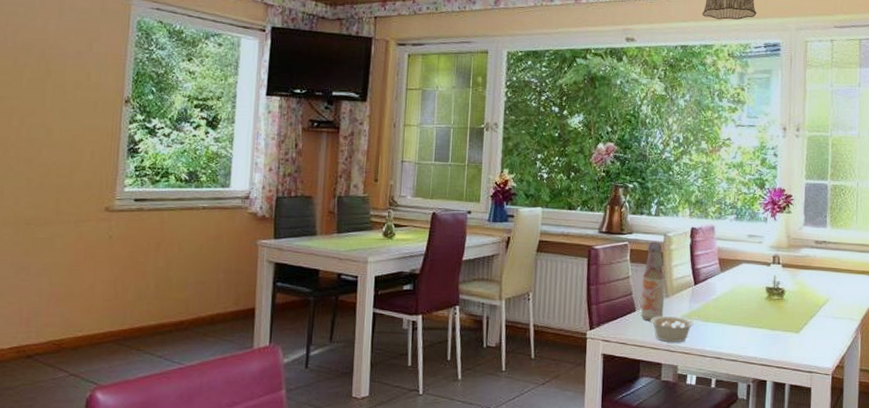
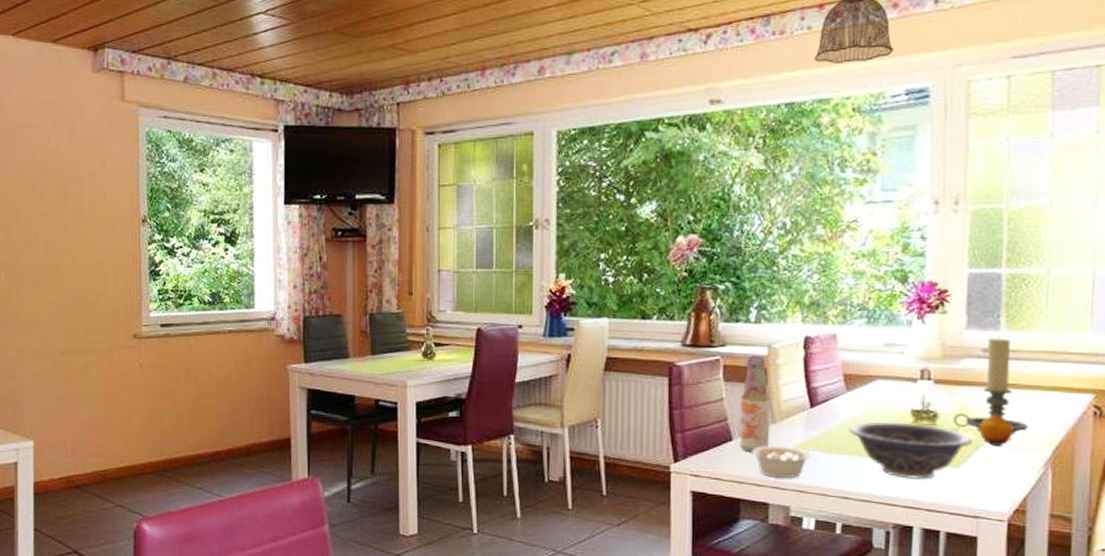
decorative bowl: none [722,296,808,343] -> present [849,421,973,479]
candle holder: none [795,232,846,307] -> present [953,337,1029,435]
fruit: none [813,292,835,316] -> present [979,415,1013,446]

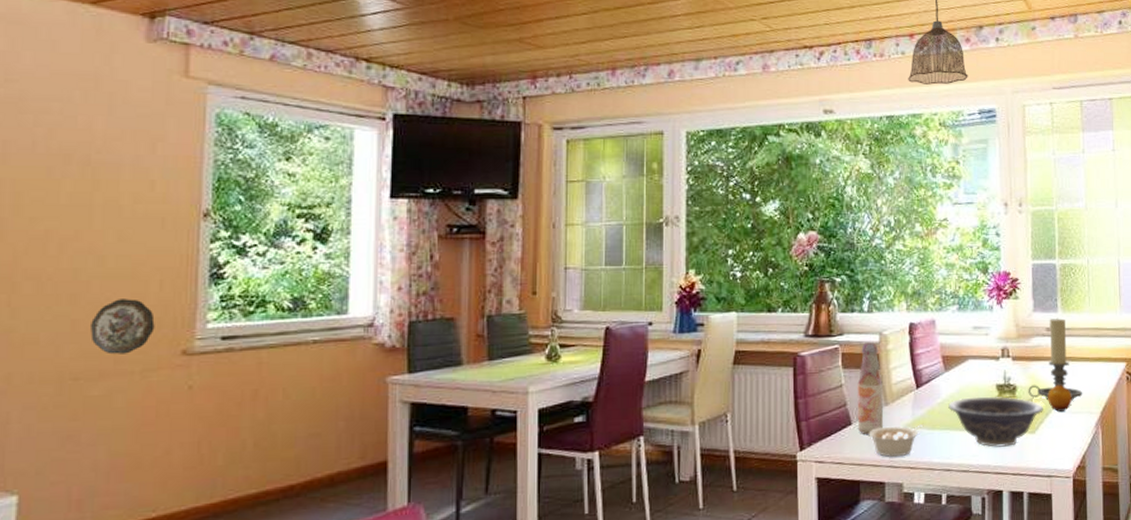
decorative plate: none [70,290,114,335] -> present [90,299,155,355]

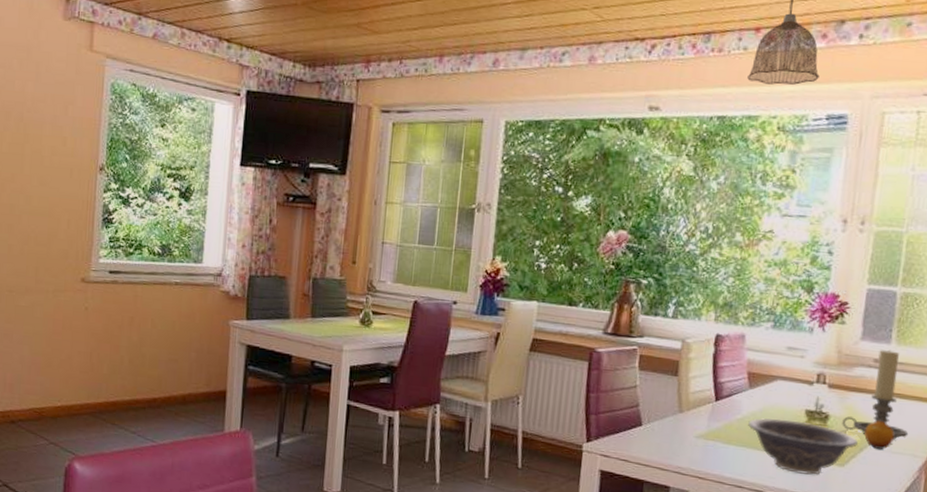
decorative plate: present [90,299,155,355] -> none [20,232,64,276]
bottle: present [857,342,884,435] -> none [647,347,680,439]
legume: present [869,424,924,457] -> none [659,433,719,466]

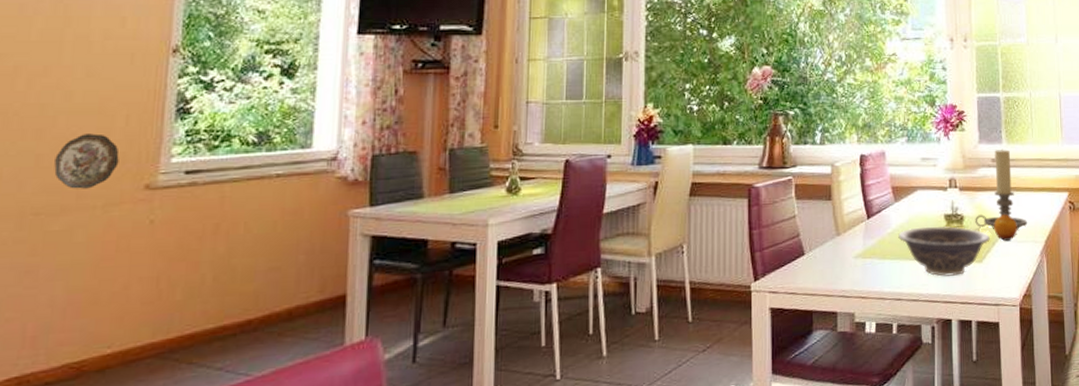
decorative plate: none [20,232,64,276] -> present [54,133,120,189]

